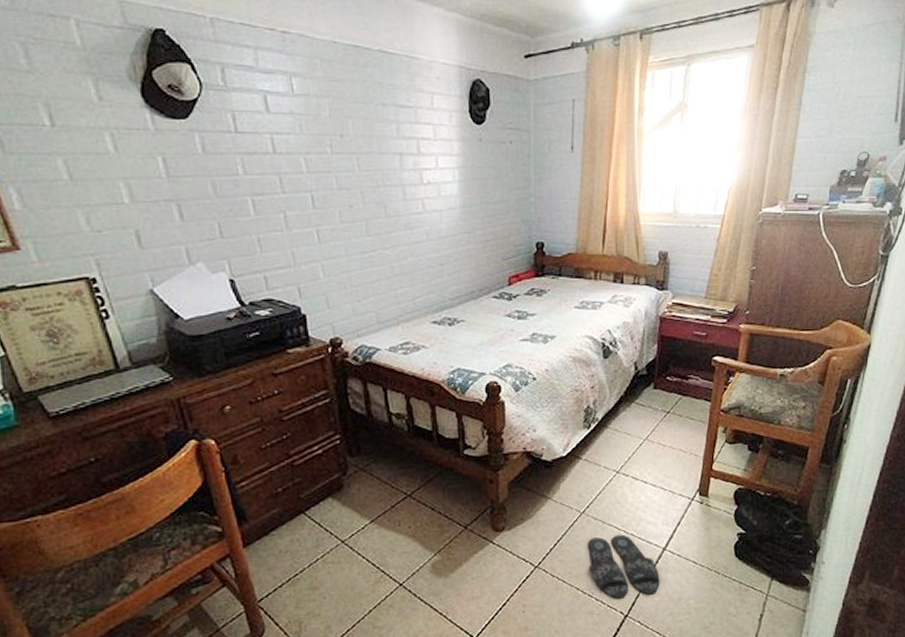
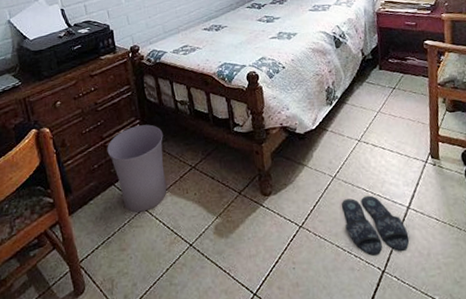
waste bin: none [295,441,374,547] -> present [107,124,167,213]

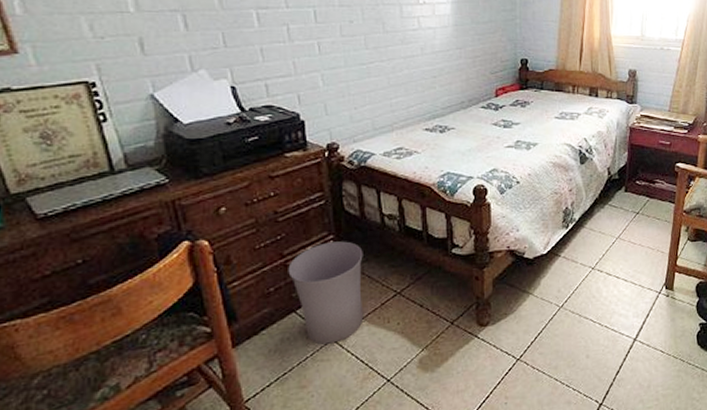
slippers: present [342,195,409,256] -> none [566,326,632,389]

